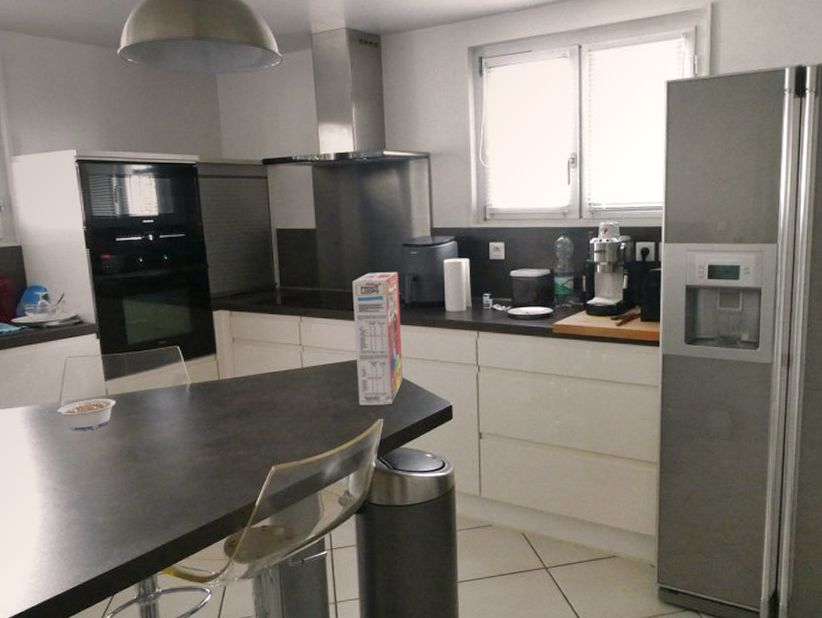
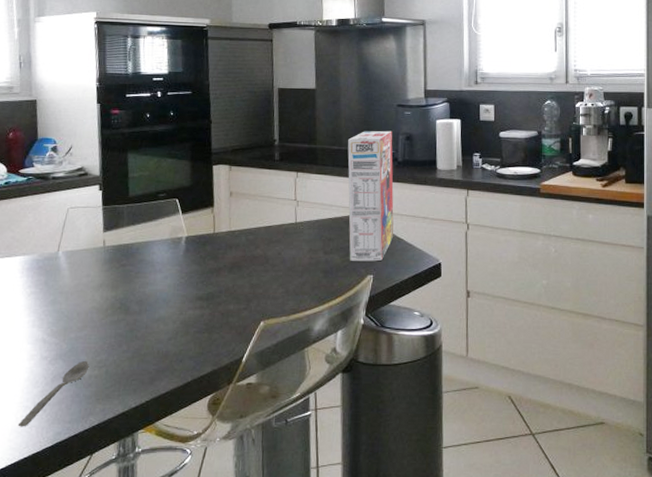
spoon: none [37,508,103,572] -> present [17,361,90,427]
legume: present [47,398,117,431] -> none [44,249,113,282]

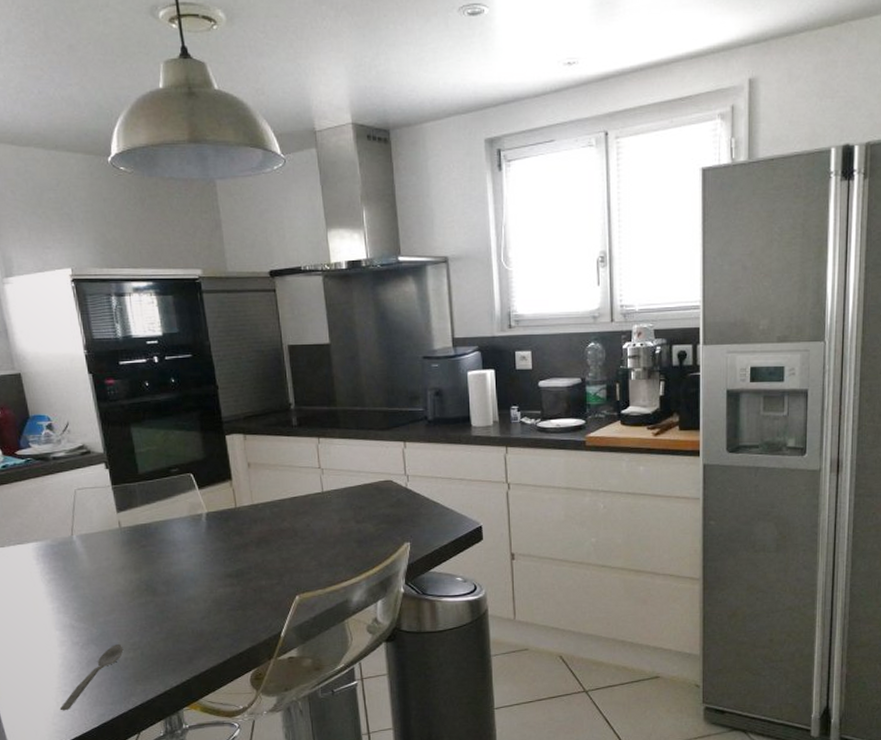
cereal box: present [347,130,394,261] -> none [371,386,430,529]

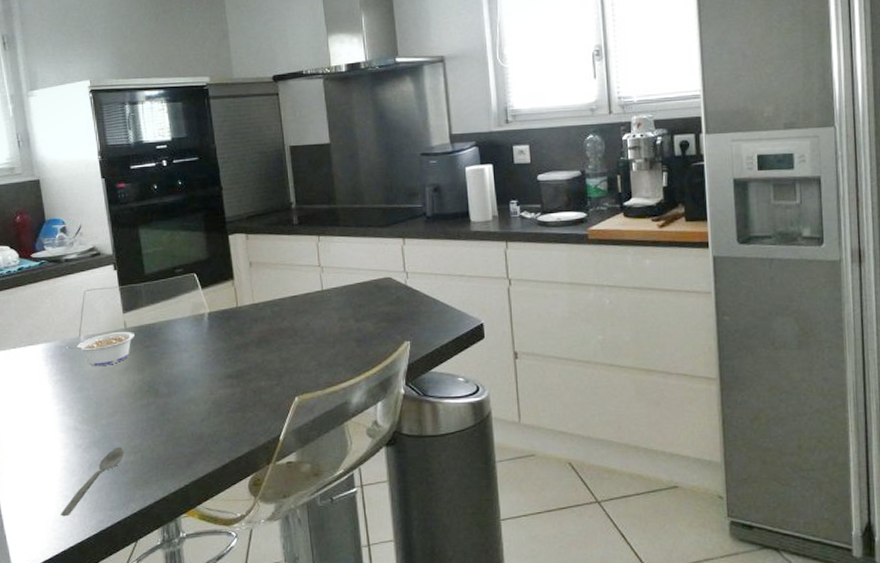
legume: none [59,530,131,566] -> present [67,331,136,367]

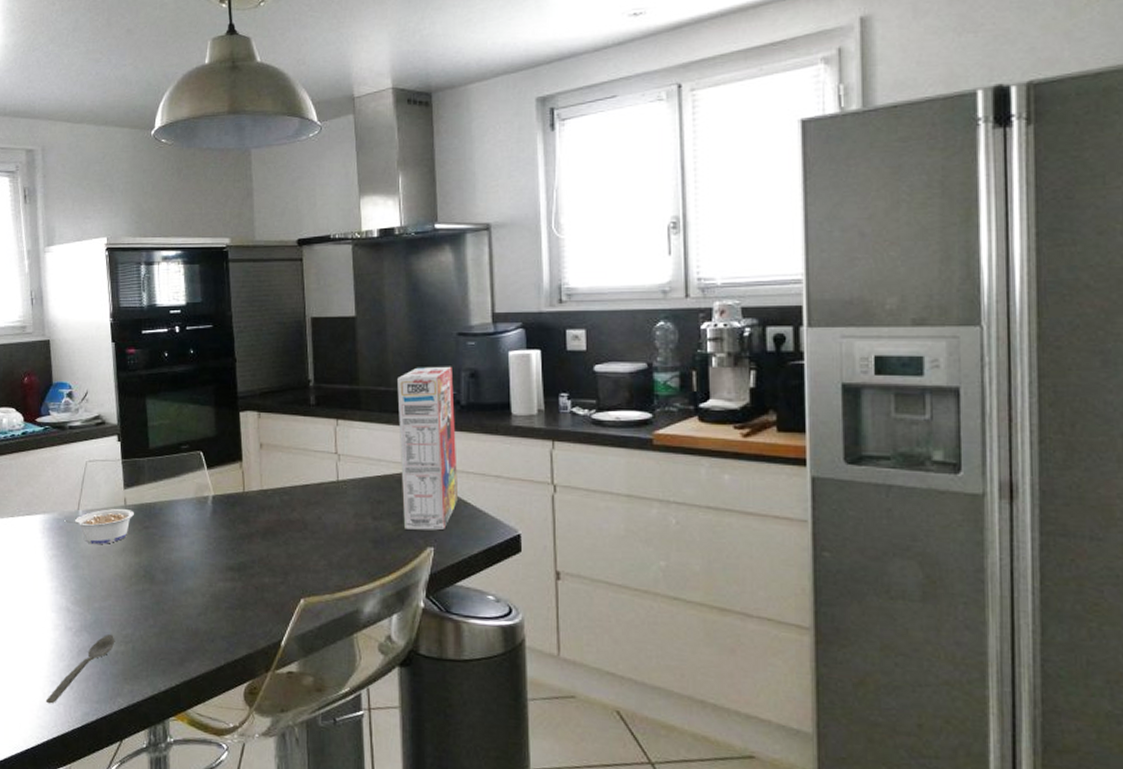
cereal box: none [370,183,429,327] -> present [397,366,459,530]

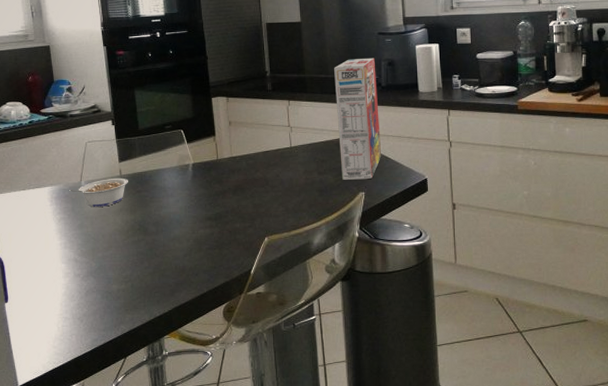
spoon: present [45,635,115,704] -> none [60,277,117,335]

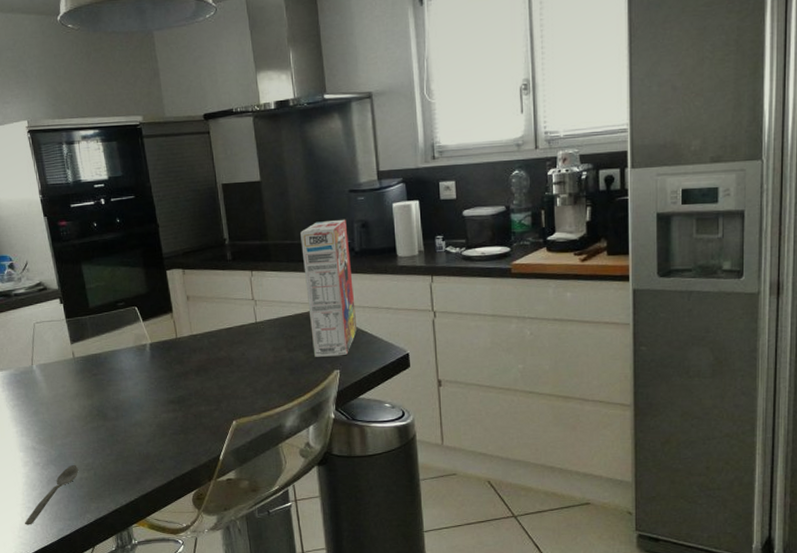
spoon: none [60,277,117,335] -> present [24,465,79,525]
legume: present [69,177,129,208] -> none [21,360,83,393]

